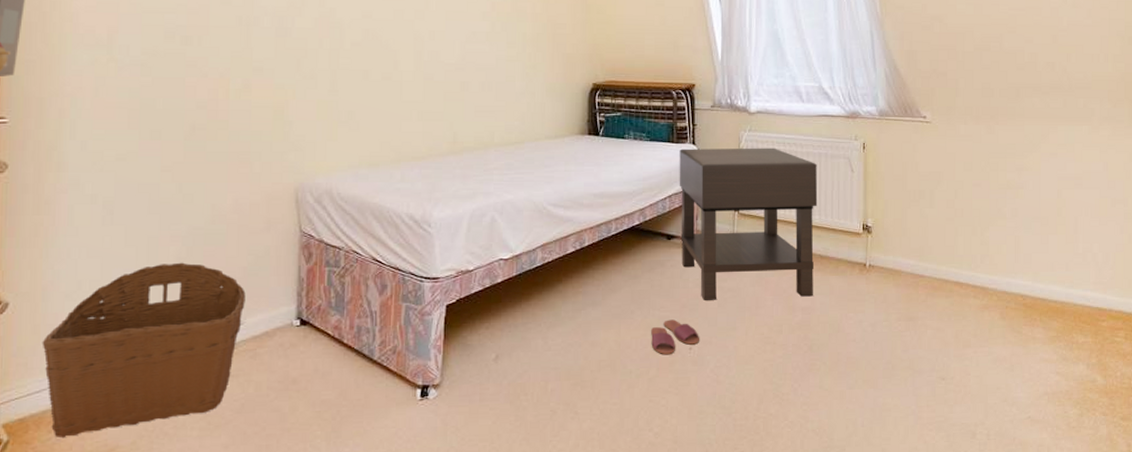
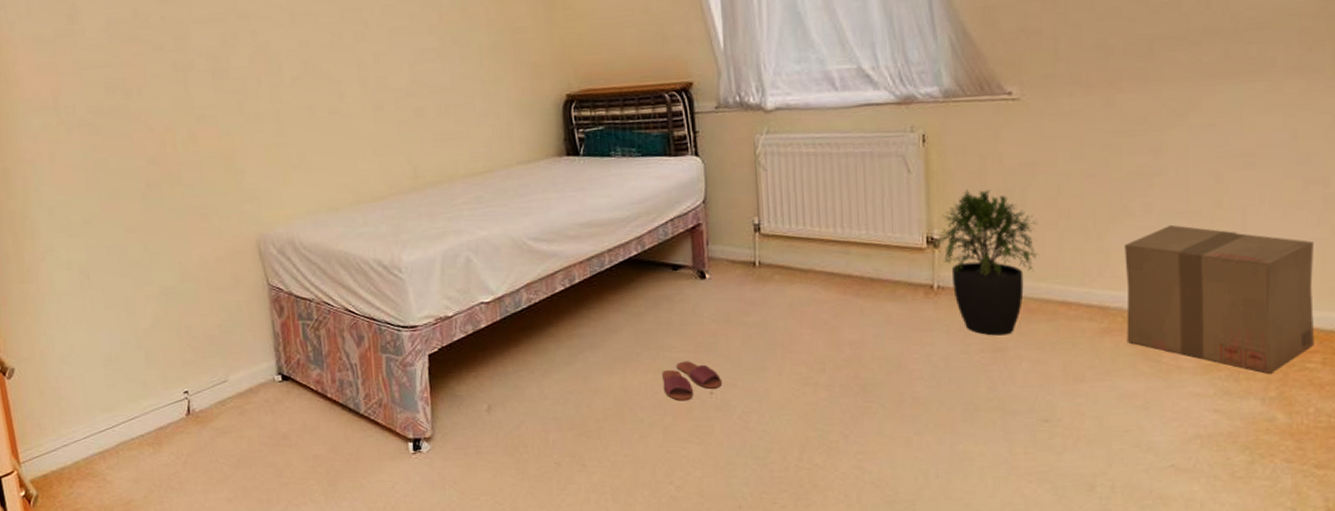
wicker basket: present [42,262,246,439] -> none [49,322,226,493]
nightstand: present [679,147,818,300] -> none [679,151,864,338]
potted plant: none [867,189,941,307] -> present [933,190,1039,336]
cardboard box: none [999,226,1120,345] -> present [1124,224,1315,374]

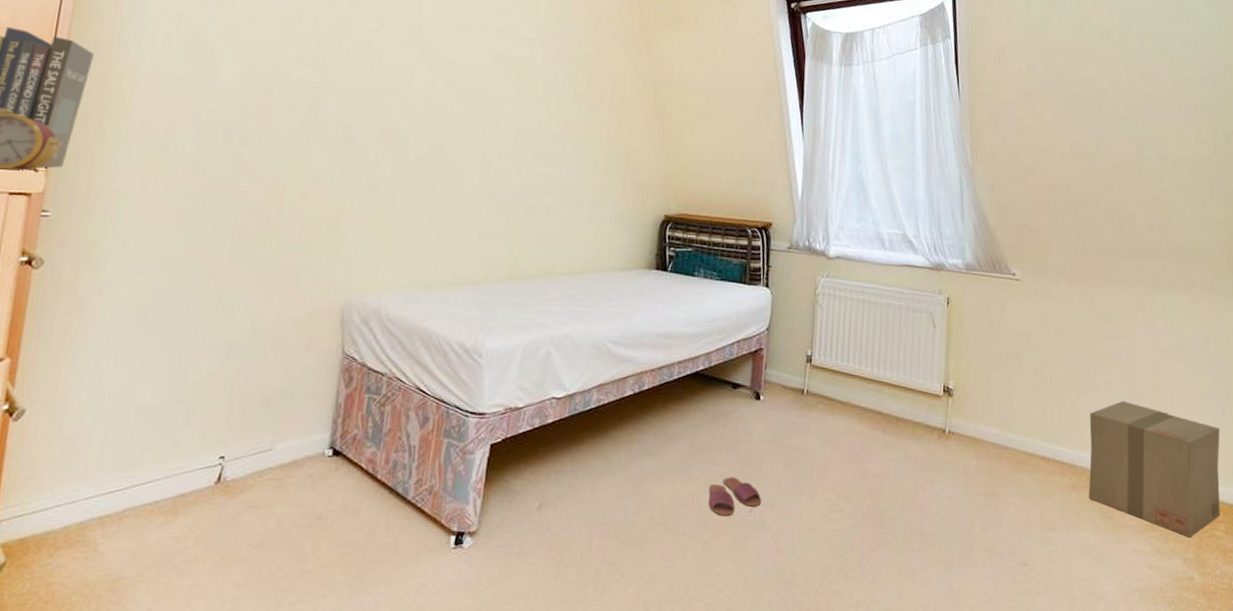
potted plant: present [933,190,1039,336] -> none [948,349,1028,482]

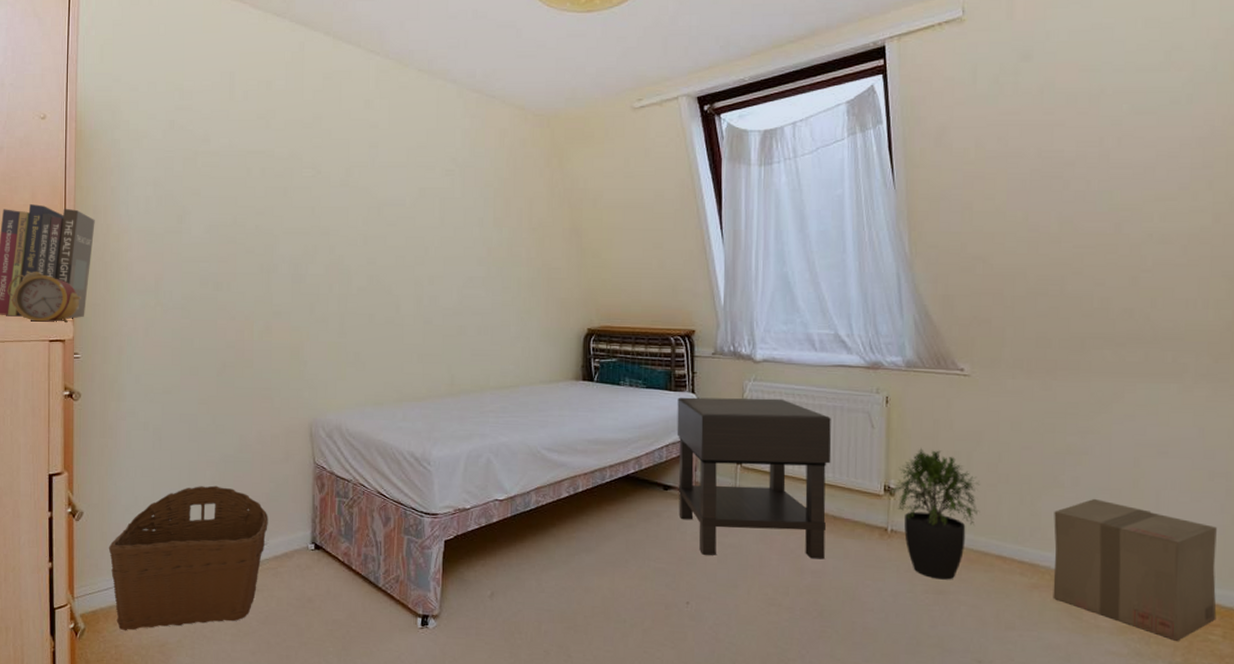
wicker basket: none [53,377,278,564] -> present [108,485,268,631]
slippers: present [708,477,761,517] -> none [646,571,697,608]
nightstand: none [746,291,897,462] -> present [676,397,832,560]
potted plant: none [948,349,1028,482] -> present [889,448,980,580]

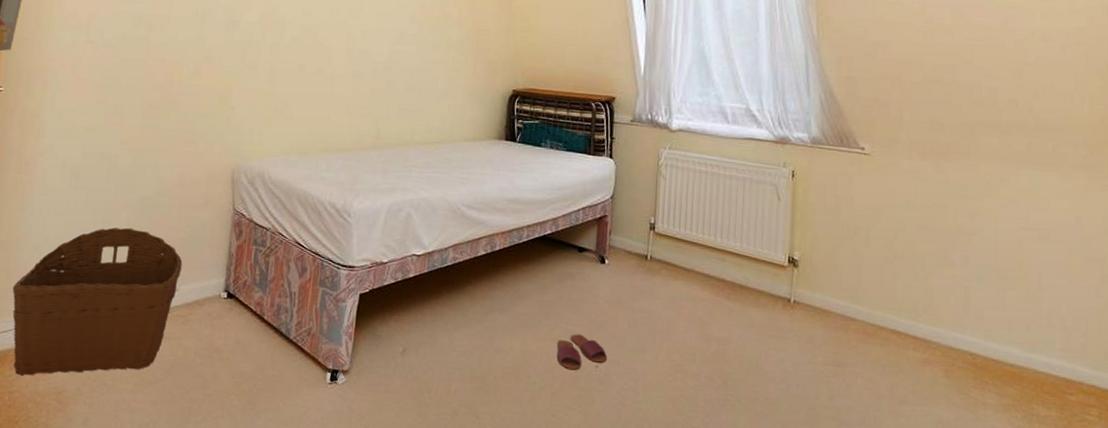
slippers: none [646,571,697,608] -> present [556,334,607,371]
nightstand: present [676,397,832,560] -> none [592,161,741,328]
potted plant: present [889,448,980,580] -> none [793,222,877,353]
cardboard box: present [1053,498,1217,641] -> none [943,278,1093,420]

